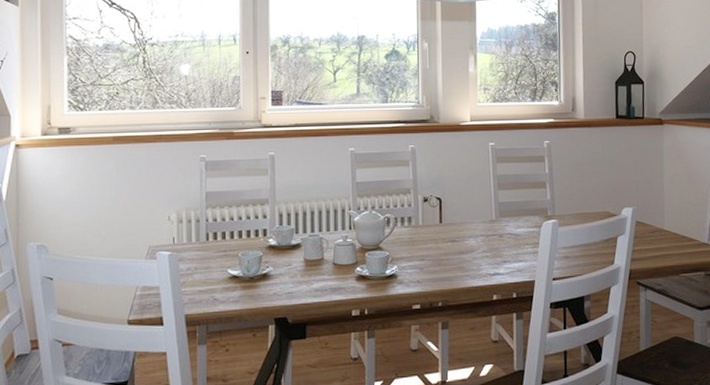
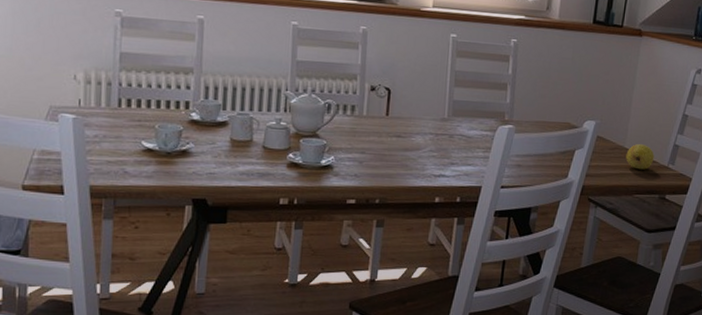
fruit: none [666,224,694,249] -> present [626,143,654,170]

